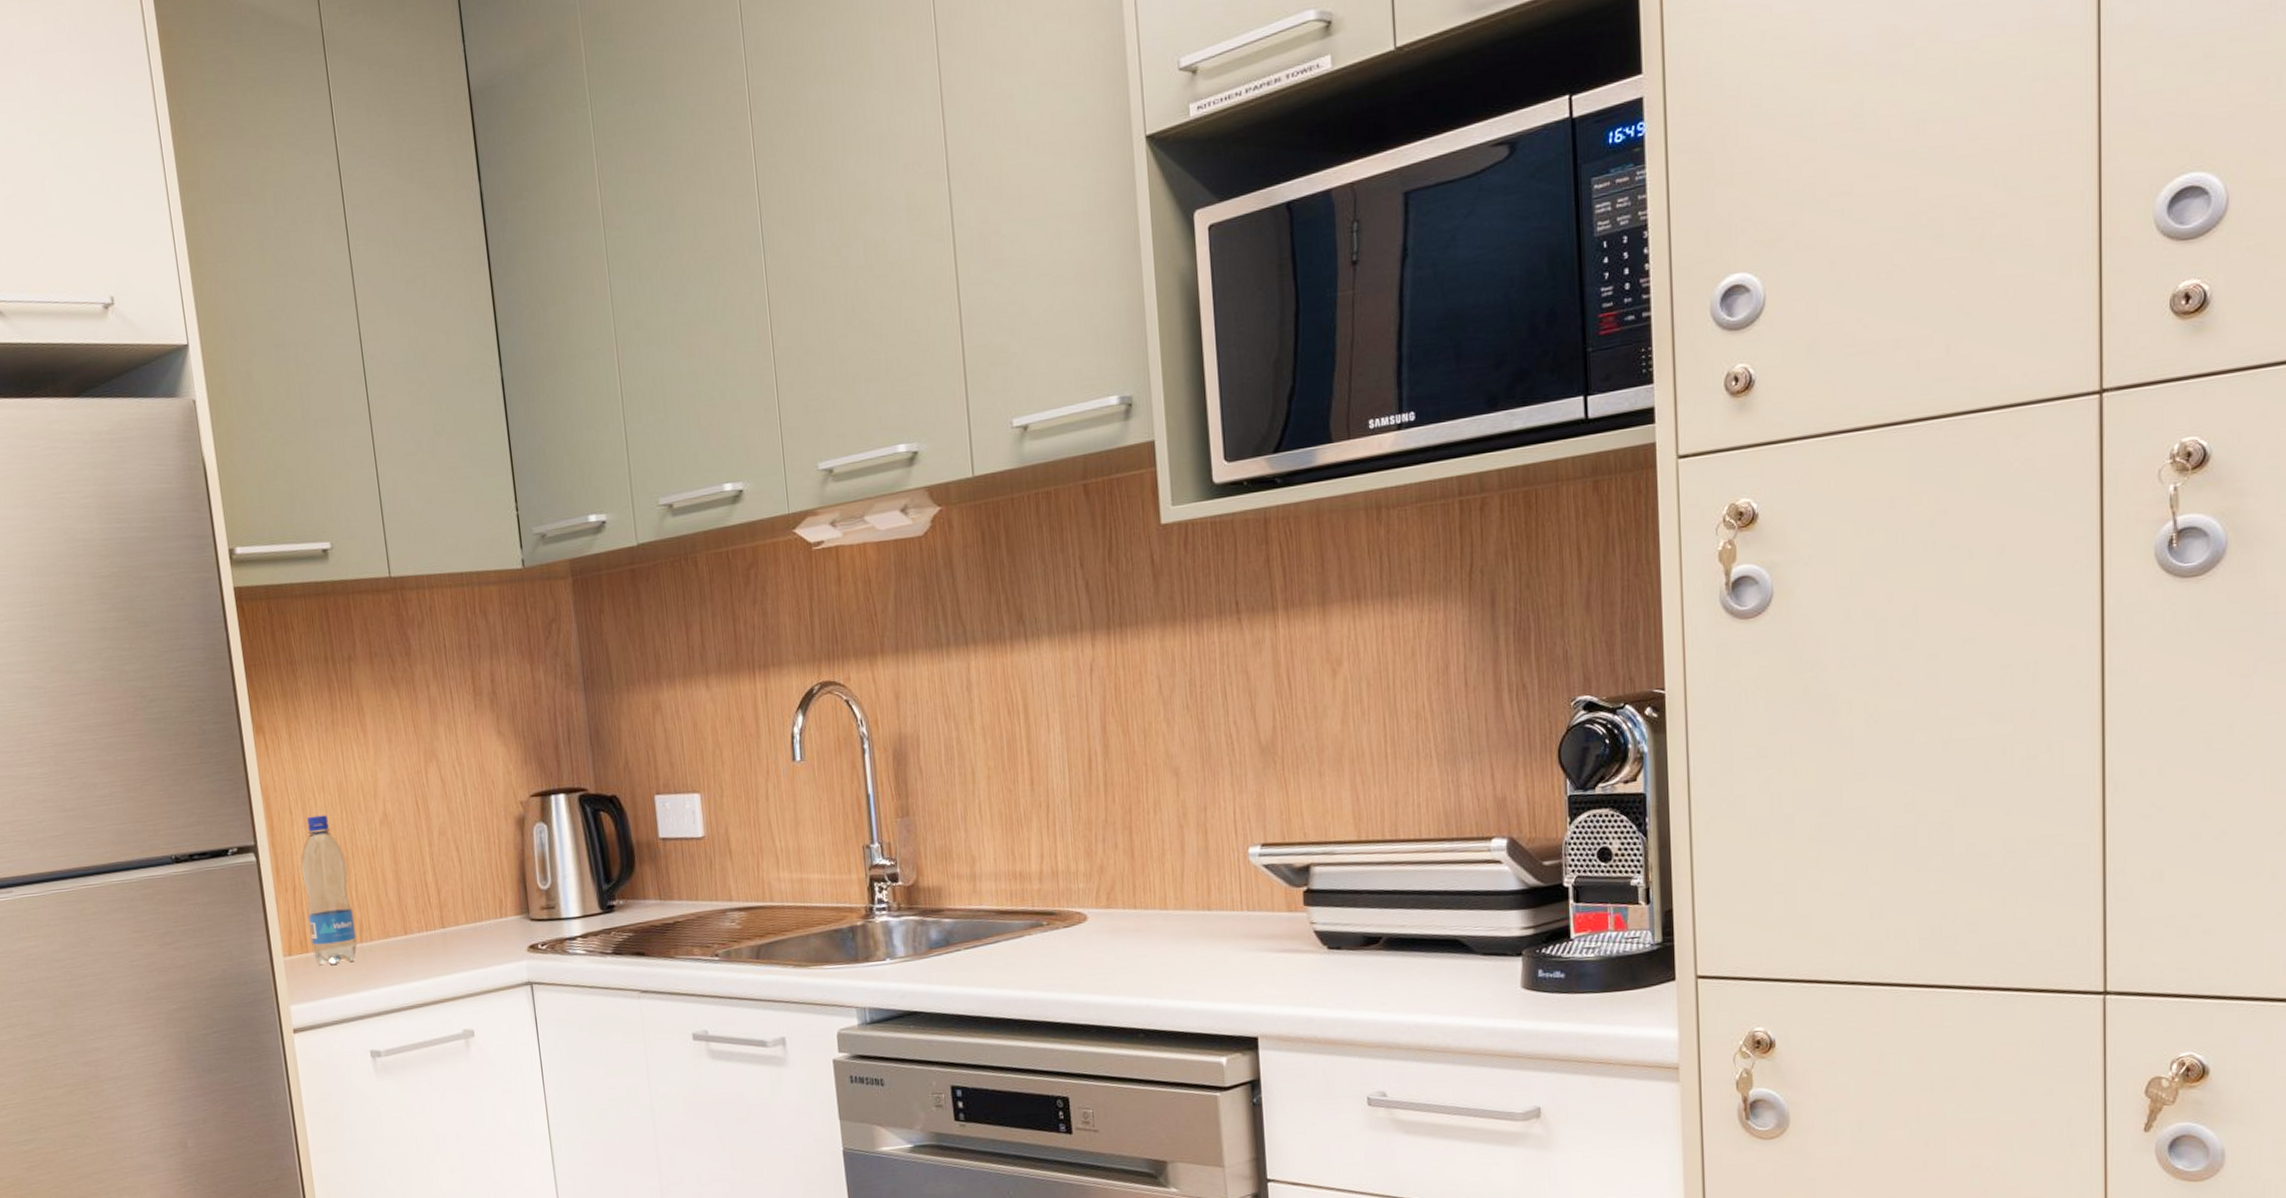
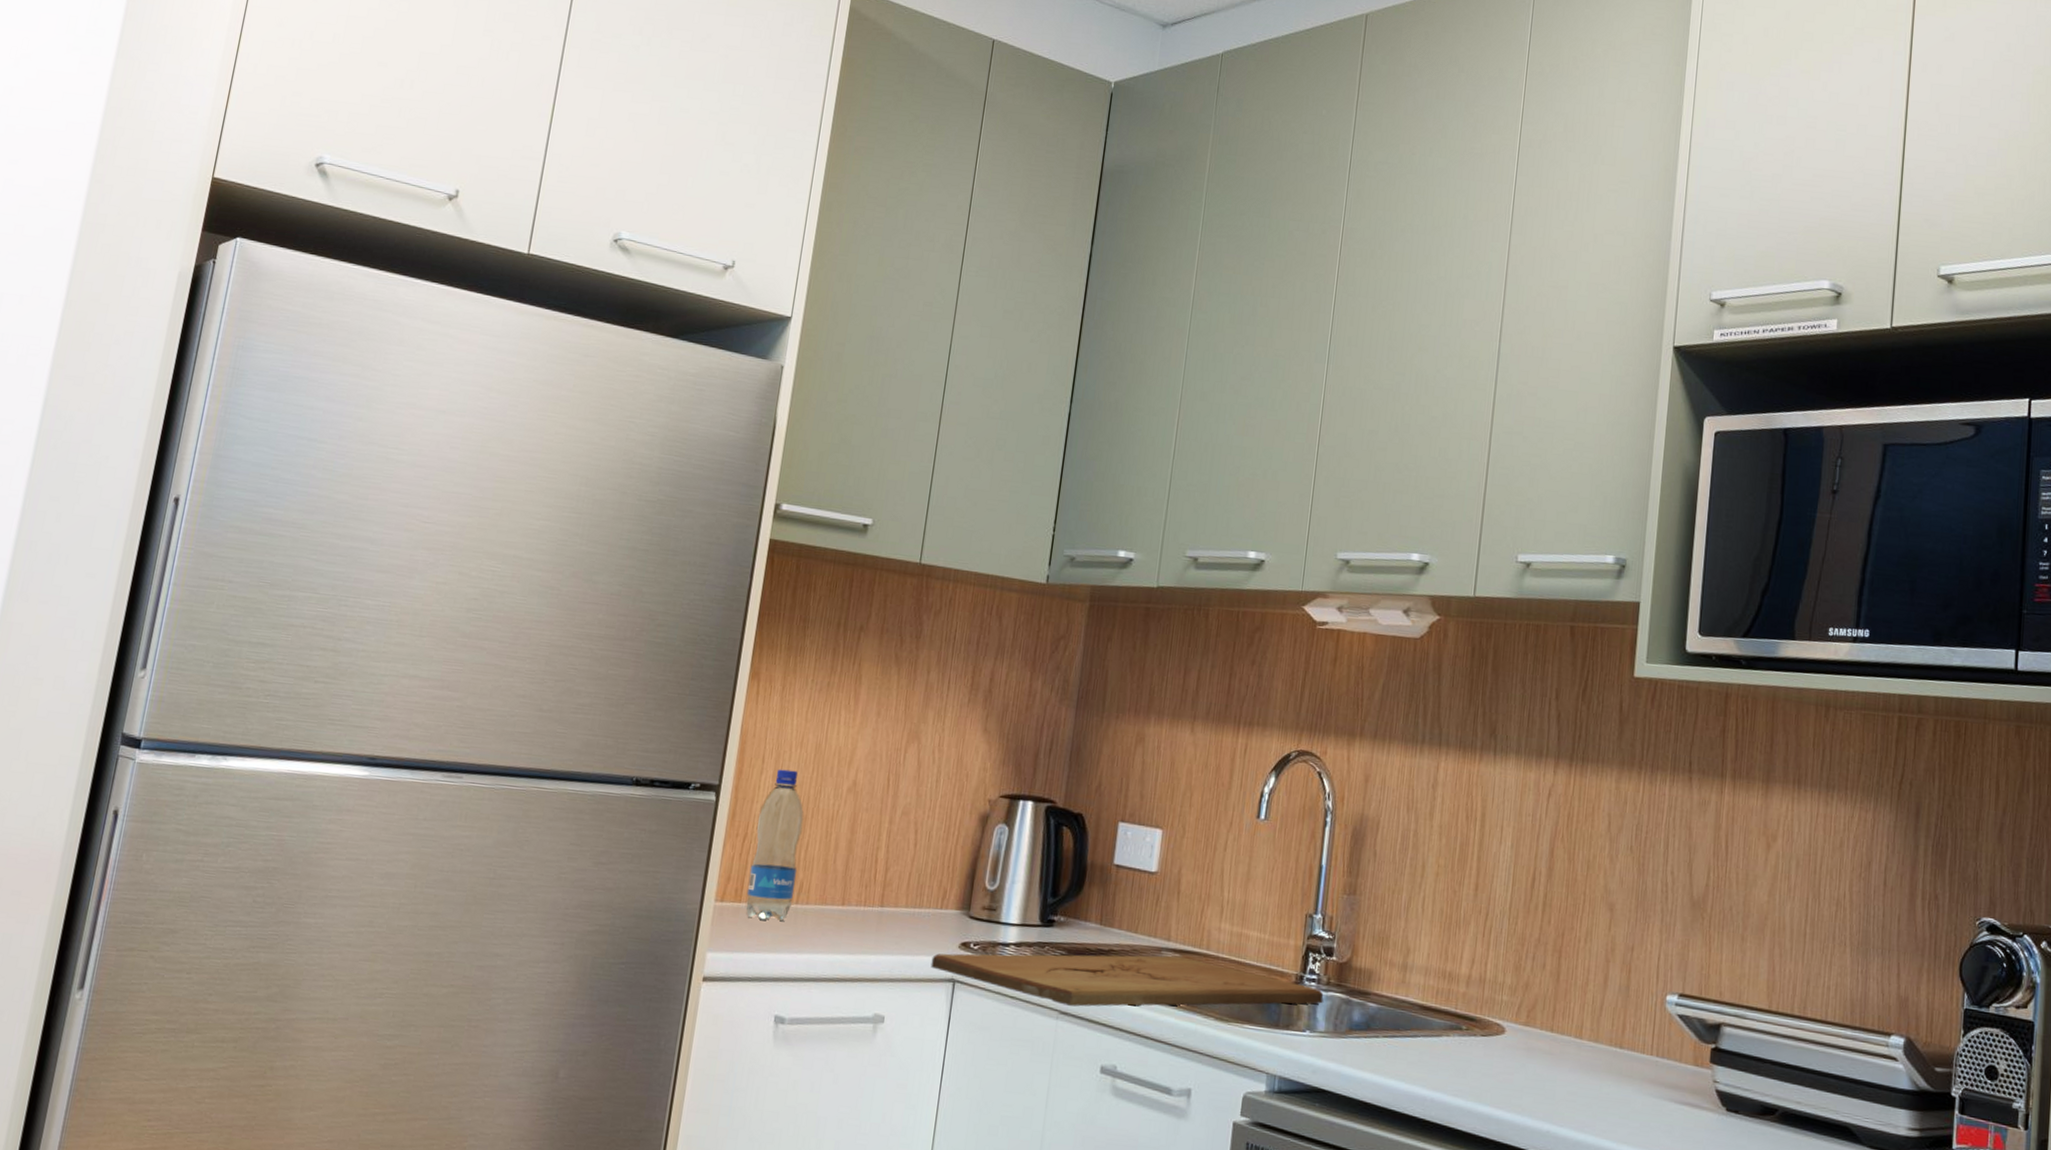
cutting board: none [504,913,898,985] -> present [930,953,1324,1007]

